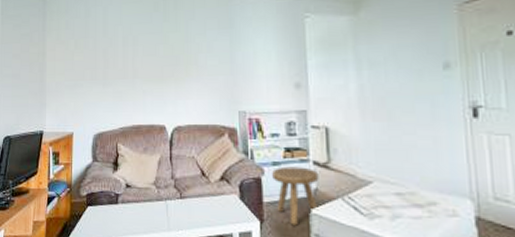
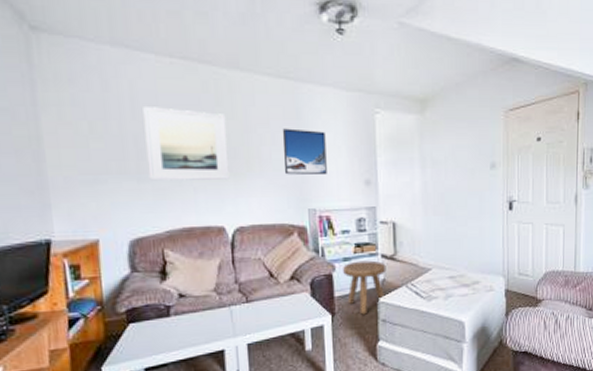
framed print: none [111,26,172,85] -> present [143,107,230,181]
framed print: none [216,36,257,79] -> present [282,128,327,175]

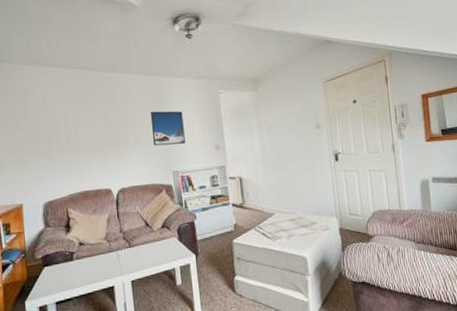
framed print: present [143,107,230,181] -> none [51,104,114,158]
stool: present [343,260,387,315] -> none [202,209,239,254]

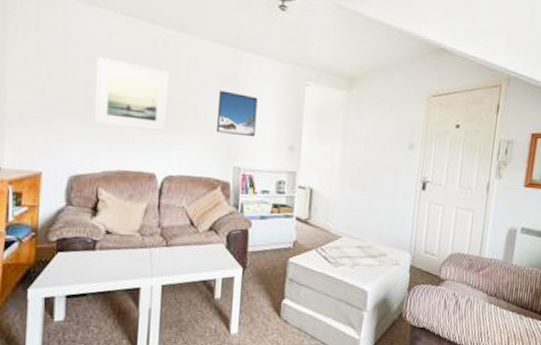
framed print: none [51,104,114,158] -> present [94,57,170,131]

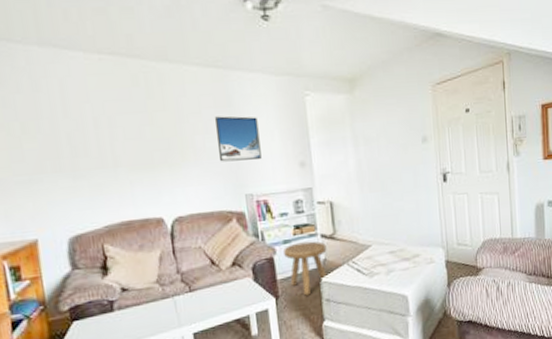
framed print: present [94,57,170,131] -> none [74,103,165,177]
stool: none [258,220,300,272] -> present [284,241,328,296]

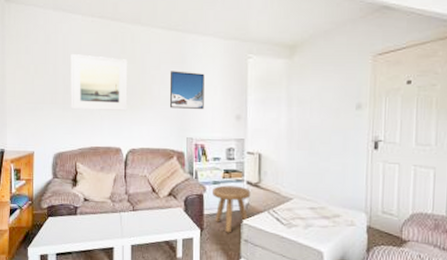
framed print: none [74,103,165,177] -> present [71,54,128,110]

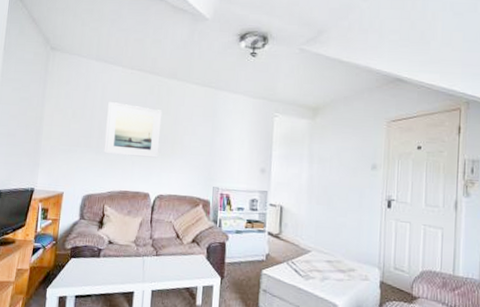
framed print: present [169,71,205,109] -> none [199,123,233,161]
stool: present [213,185,251,233] -> none [235,234,272,282]

